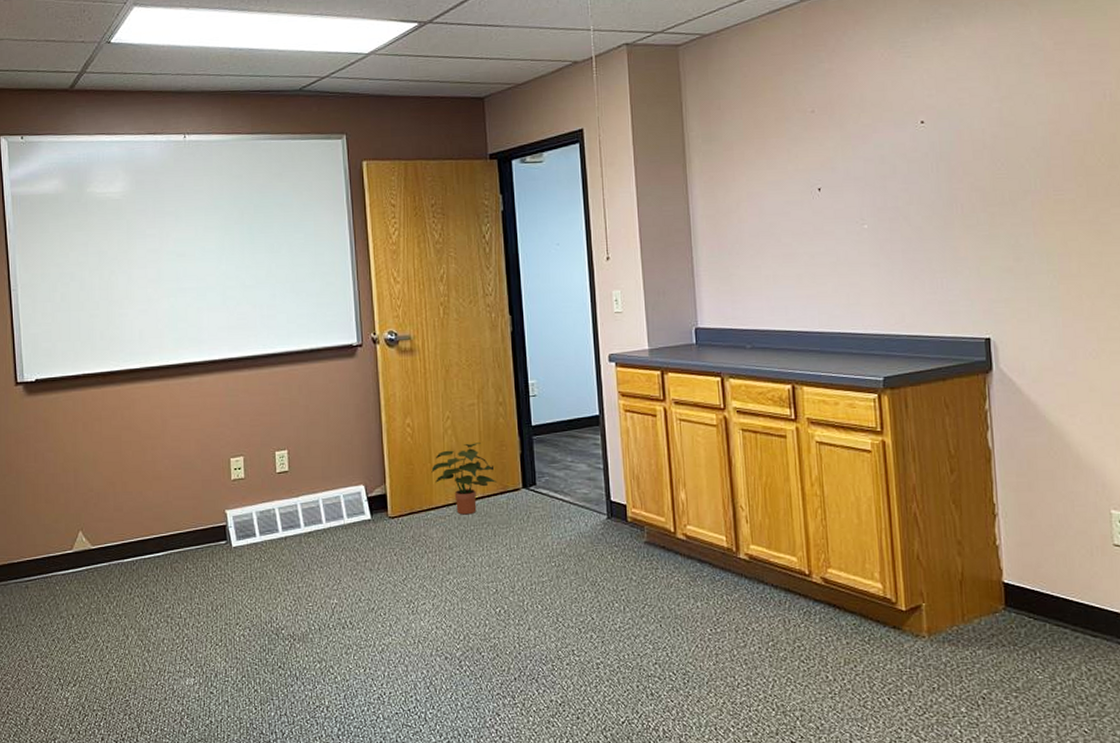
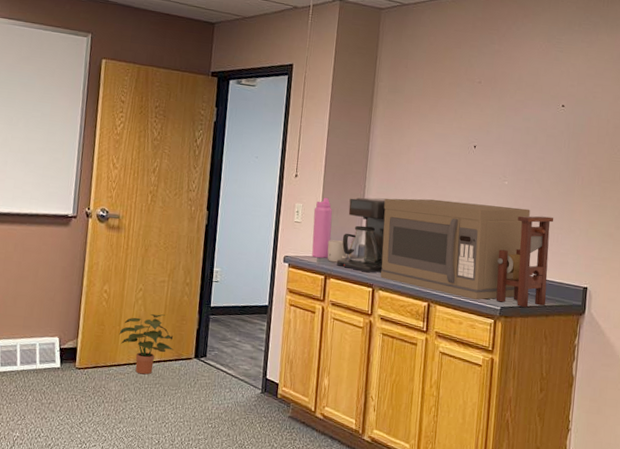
water bottle: none [635,278,662,351] -> present [312,197,333,259]
mug: none [658,325,686,353] -> present [327,240,349,263]
coffee maker: none [672,269,730,360] -> present [336,197,387,273]
microwave: none [718,254,902,374] -> present [380,198,530,301]
paper towel holder: none [869,259,940,373] -> present [496,216,554,307]

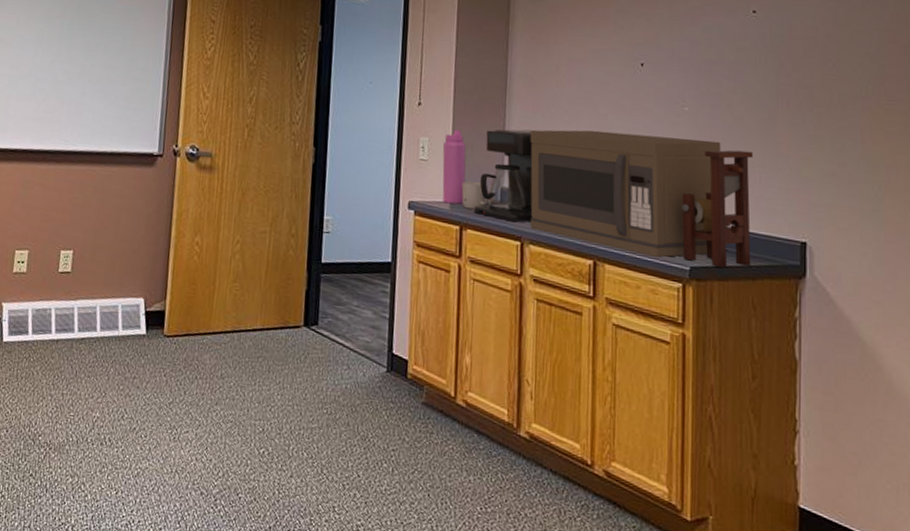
potted plant: present [119,313,174,375] -> none [213,270,278,346]

